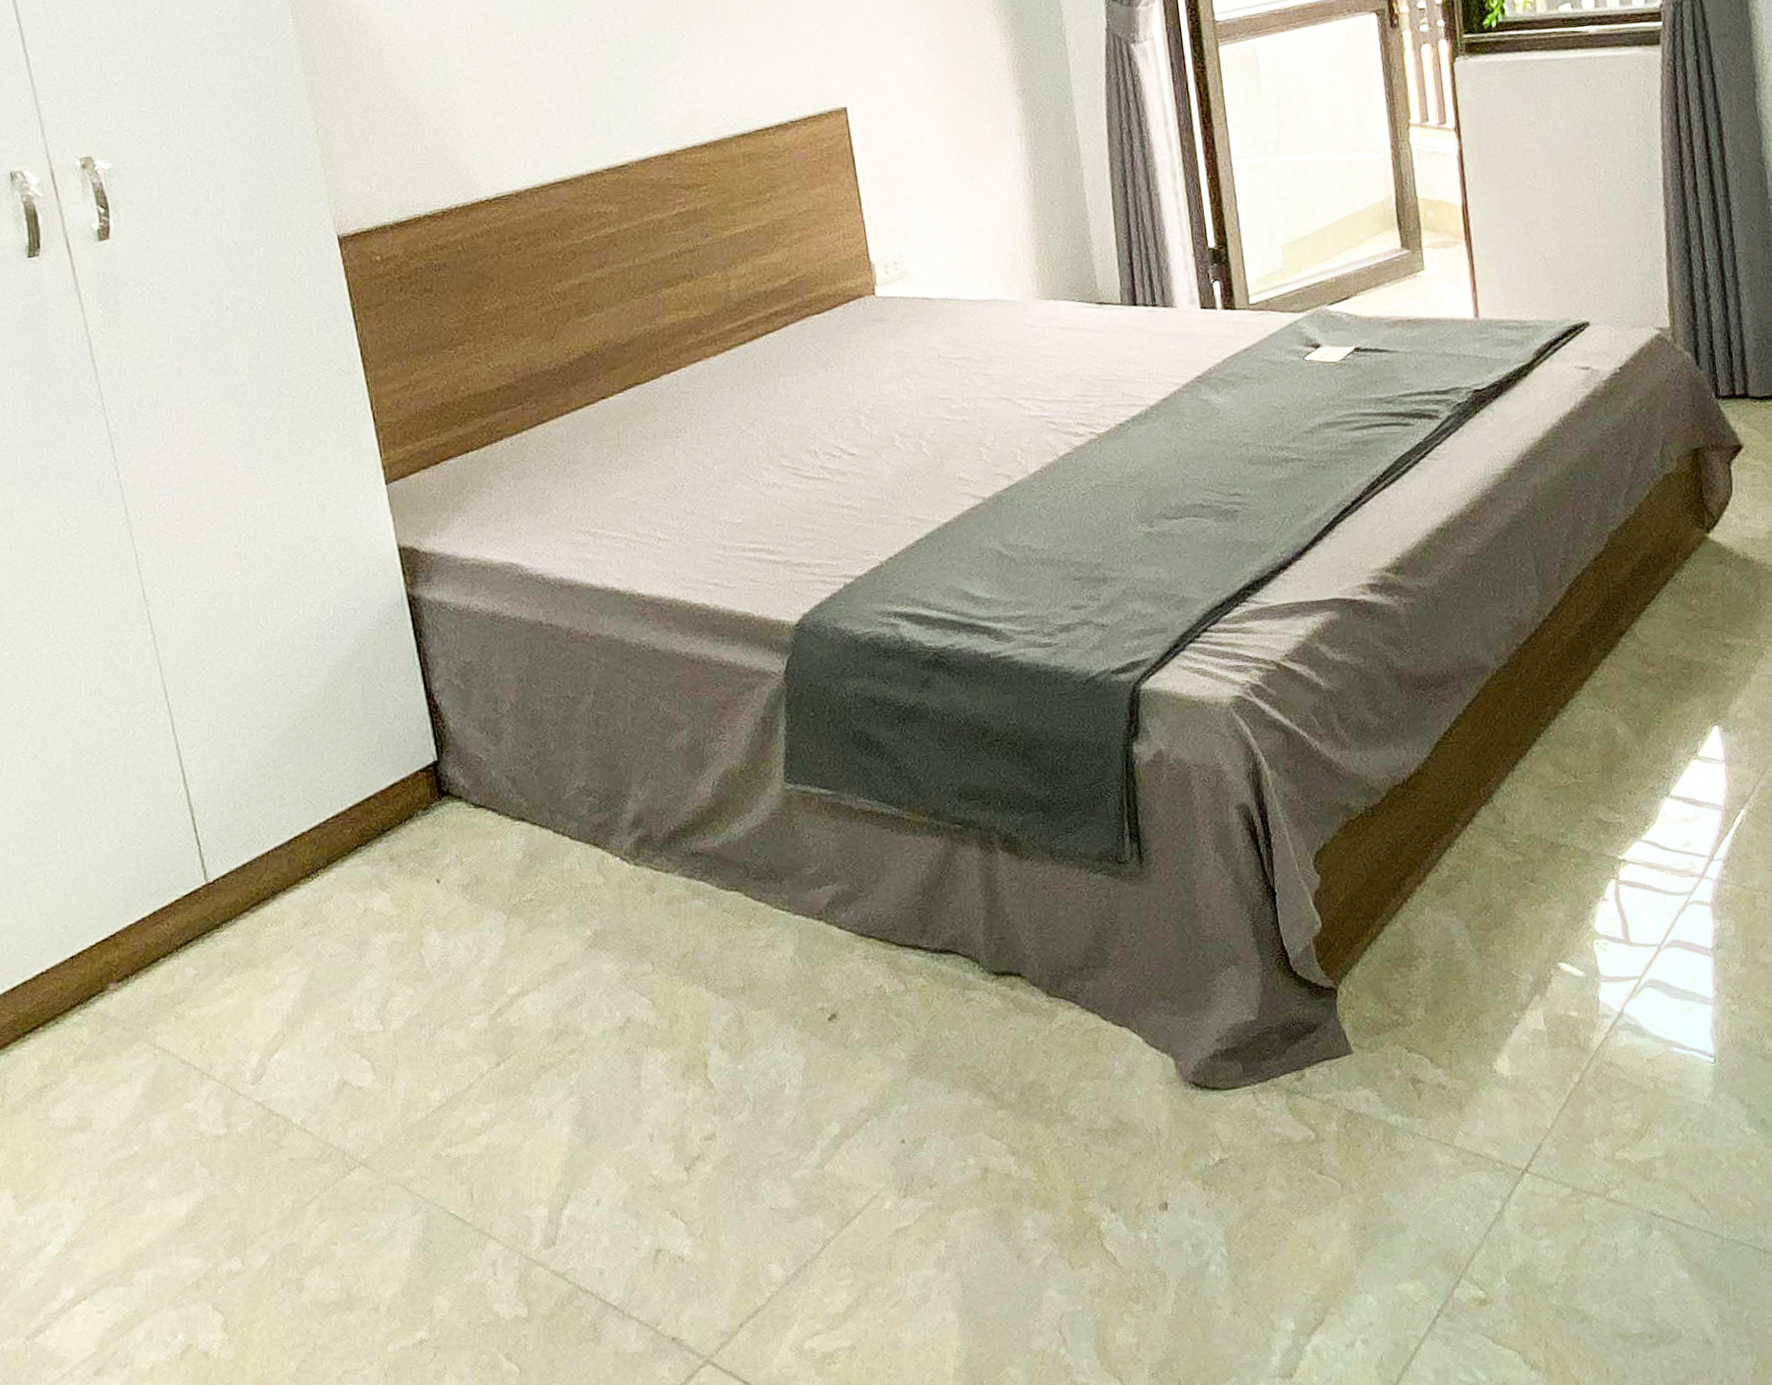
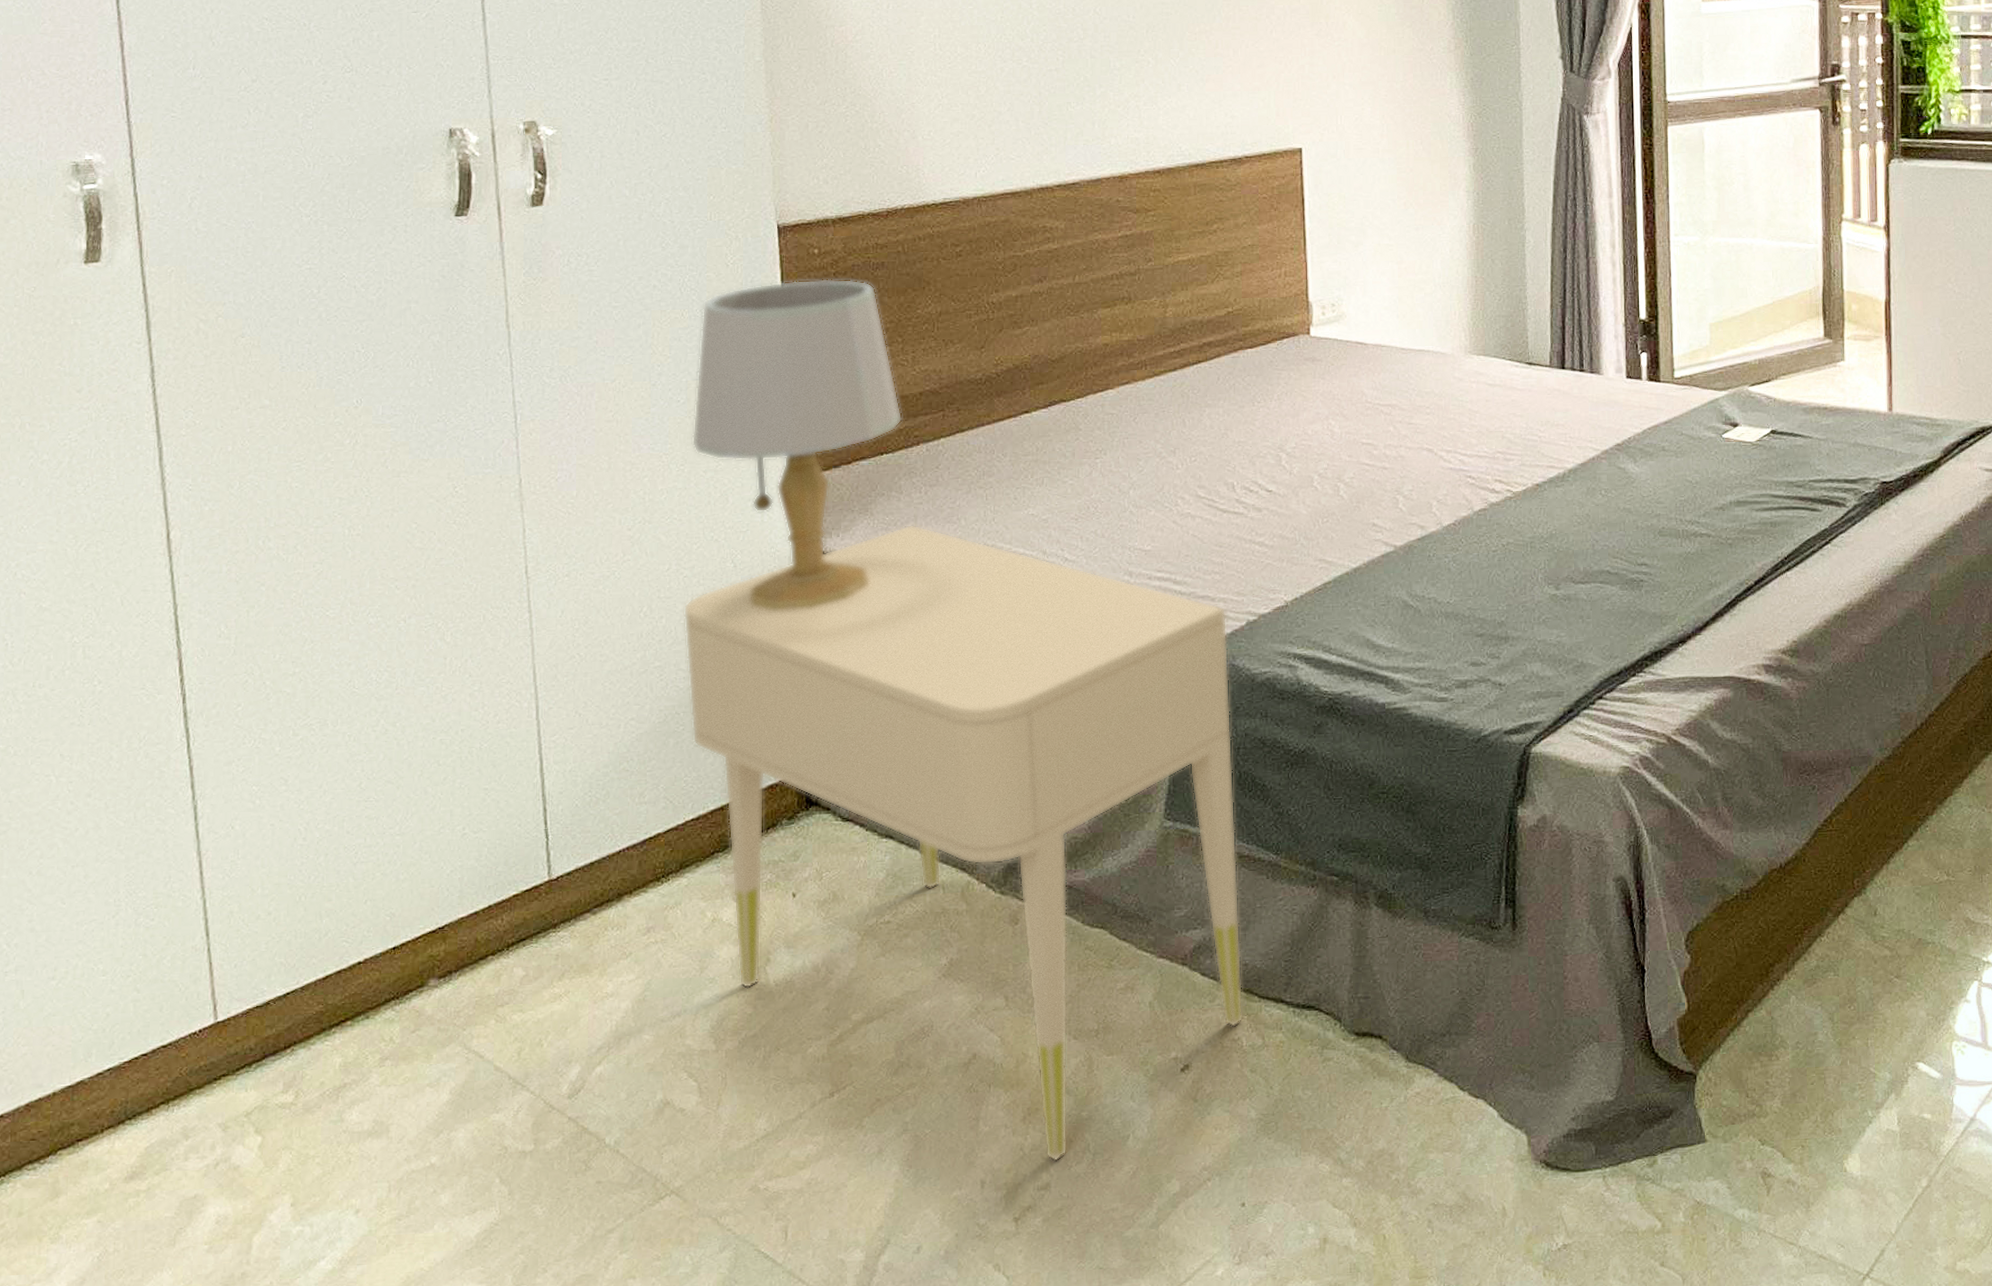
table lamp: none [275,282,484,612] -> present [691,279,903,611]
nightstand: none [297,517,885,1113] -> present [683,524,1244,1162]

